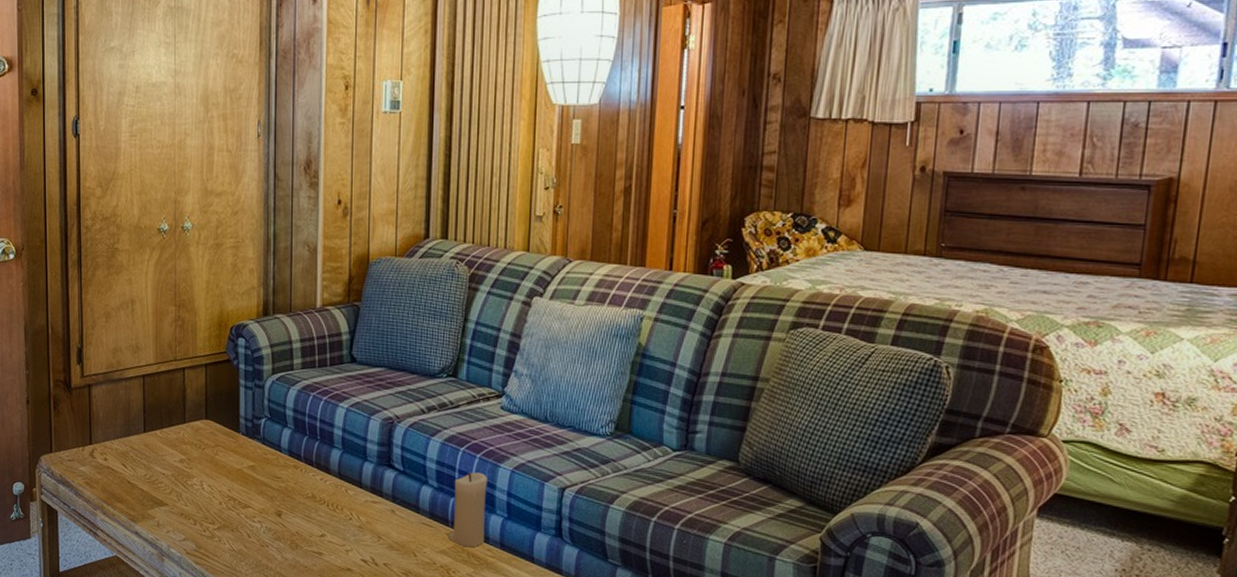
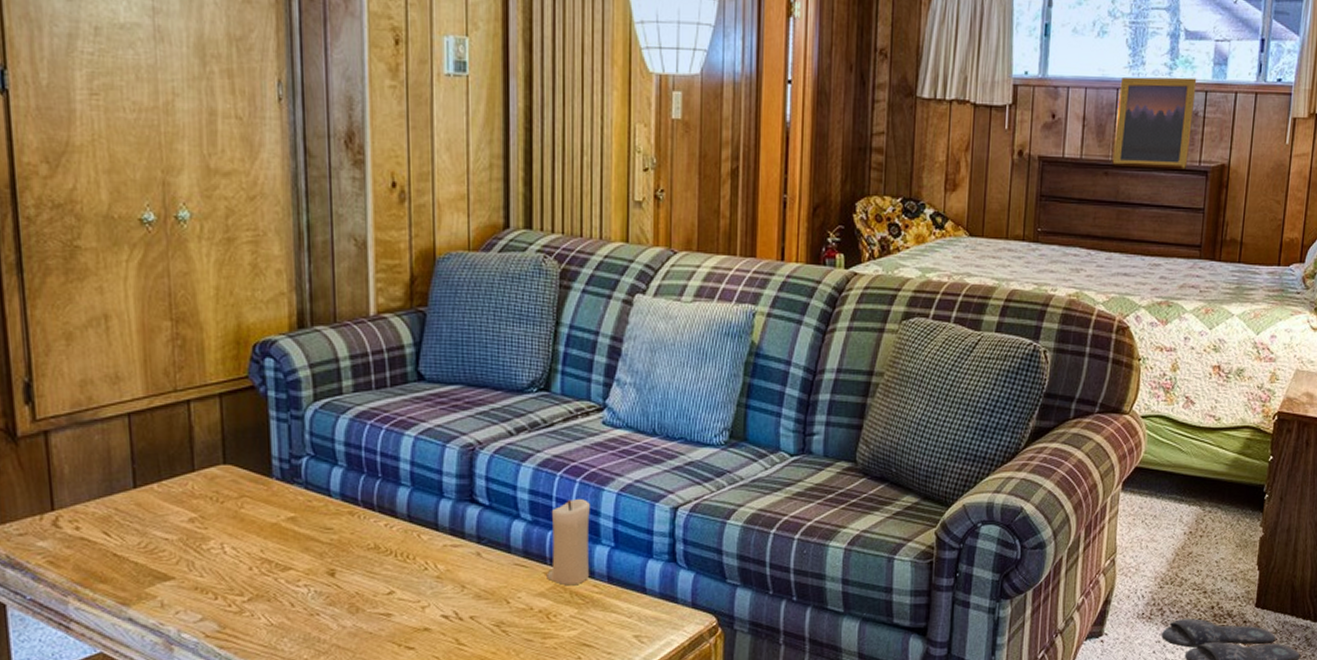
picture frame: none [1030,88,1138,185] -> present [1112,77,1197,171]

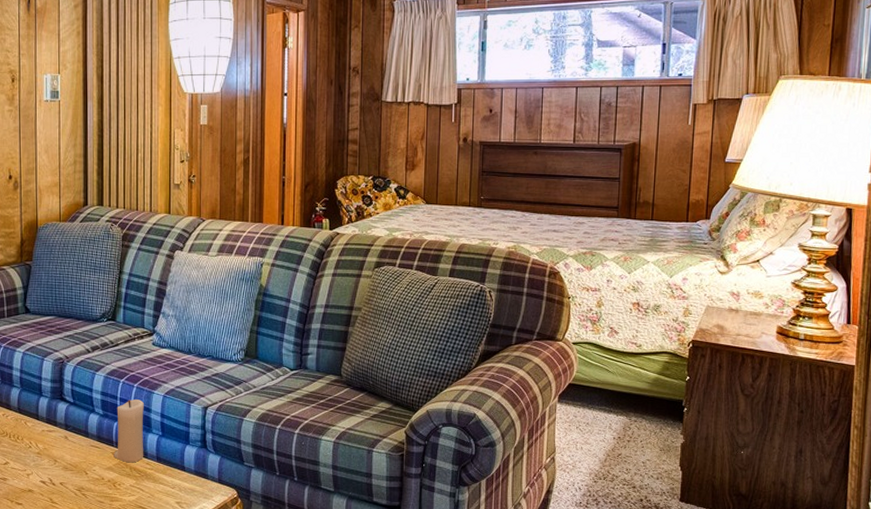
picture frame: present [1112,77,1197,171] -> none [540,76,609,149]

